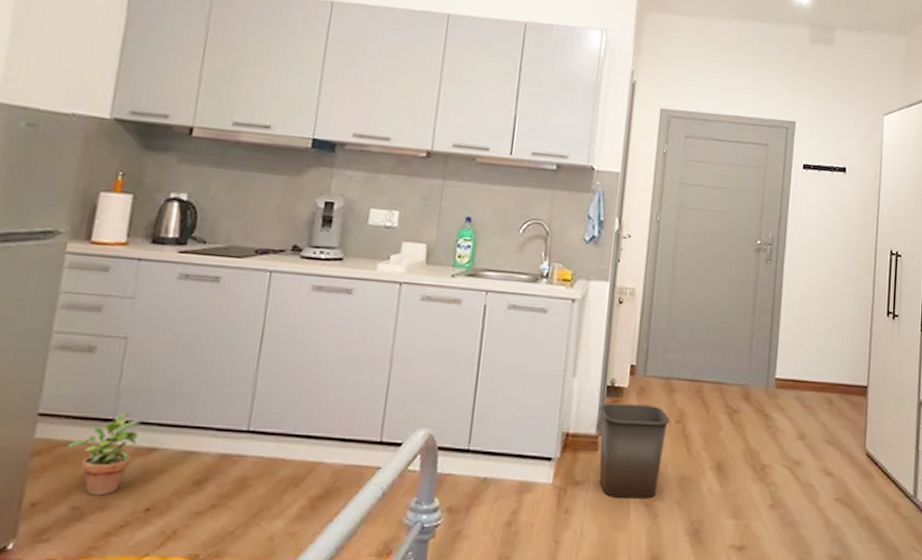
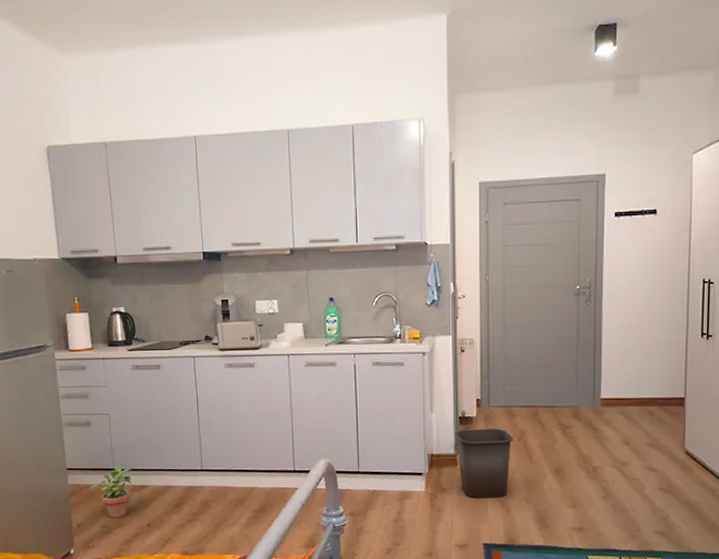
toaster: none [307,227,376,273] -> present [216,319,264,352]

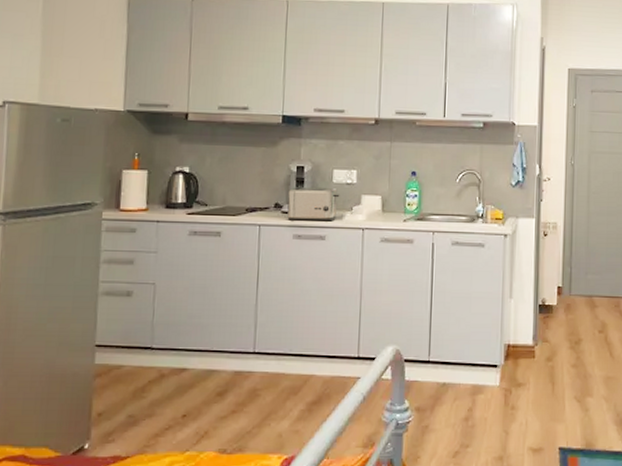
potted plant: present [90,463,132,518] -> none [120,341,174,406]
waste bin: present [454,429,513,499] -> none [533,319,594,396]

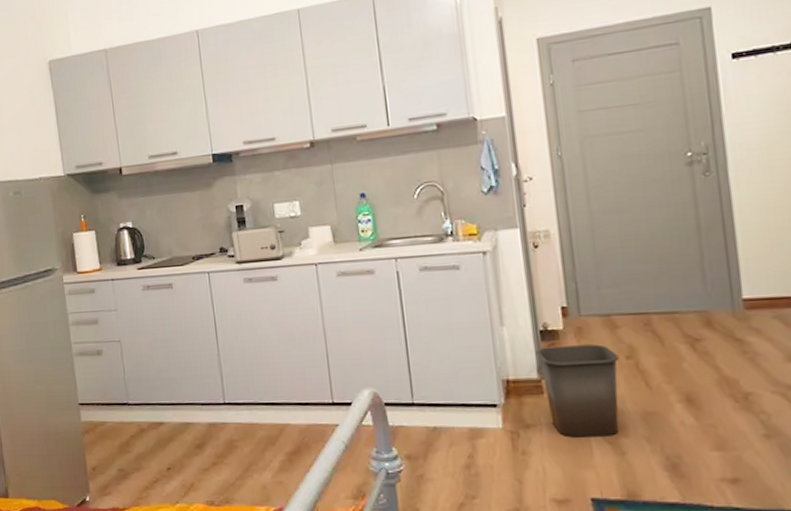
waste bin: none [533,319,594,396] -> present [535,344,619,438]

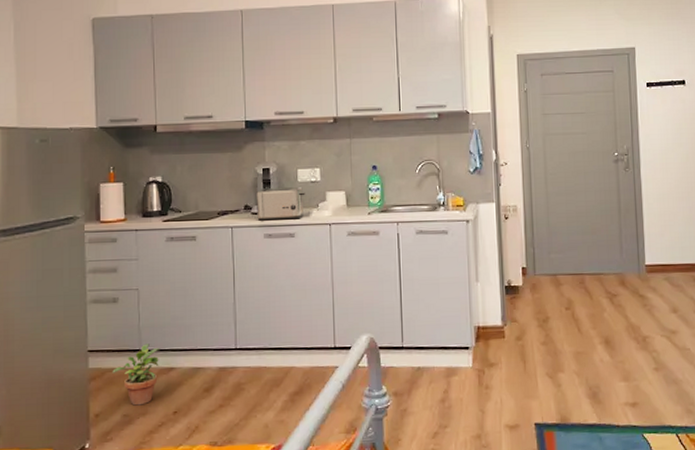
potted plant: none [104,397,148,460] -> present [112,343,160,406]
waste bin: present [535,344,619,438] -> none [500,298,561,374]

